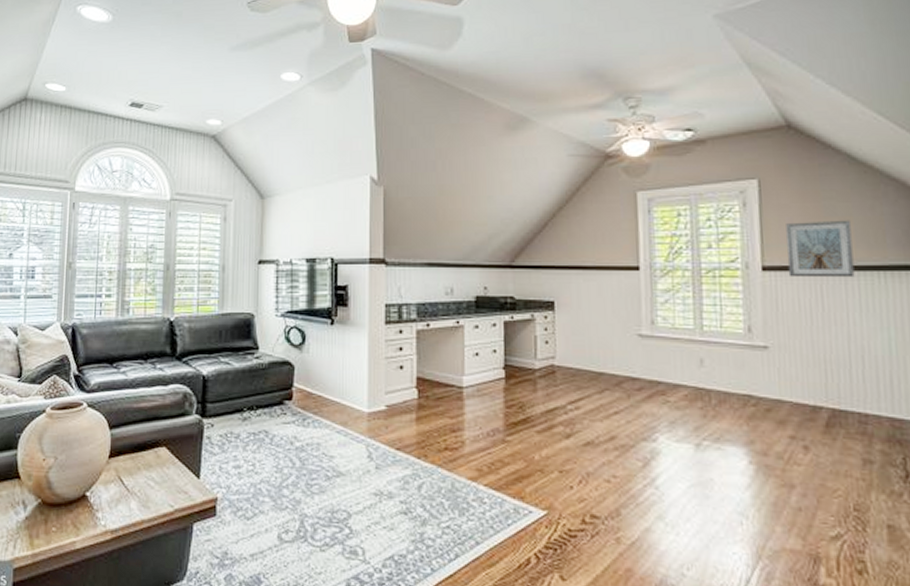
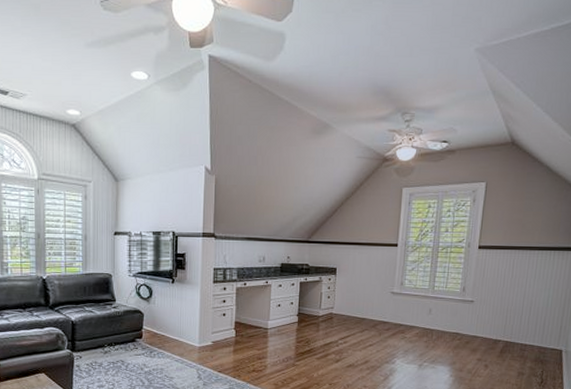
picture frame: present [786,220,855,278] -> none [494,214,540,255]

